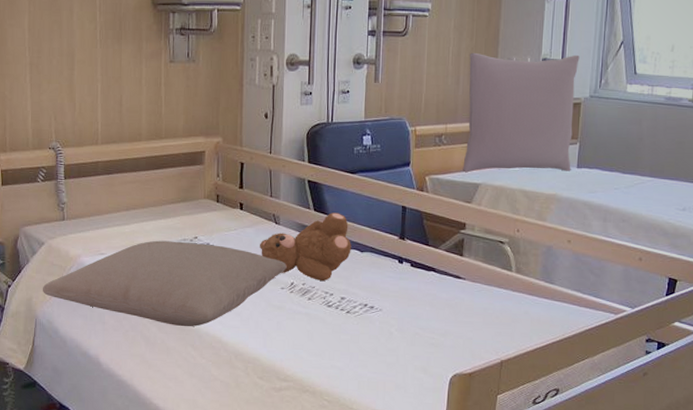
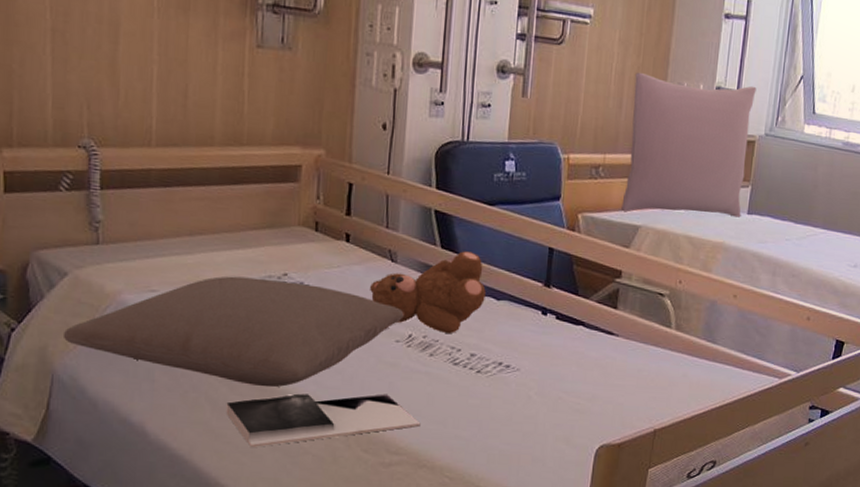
book: none [156,331,303,375] -> present [226,393,421,448]

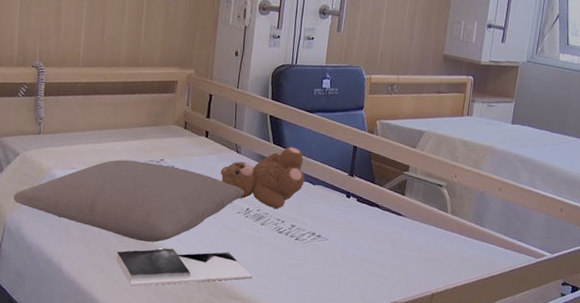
pillow: present [621,72,757,218] -> none [410,13,520,127]

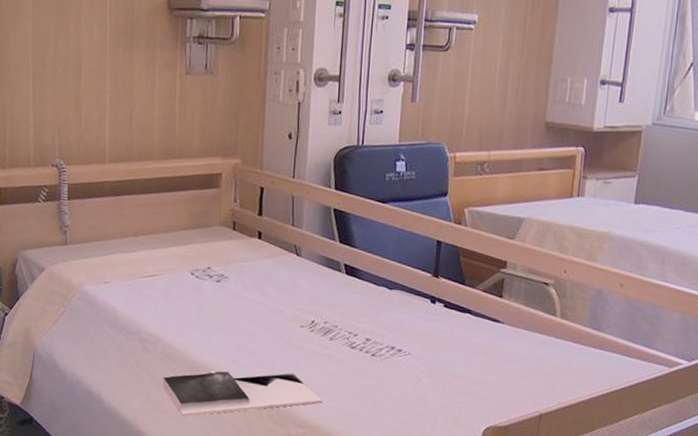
pillow: present [13,159,244,242] -> none [41,269,308,365]
teddy bear: present [221,146,305,209] -> none [279,245,379,321]

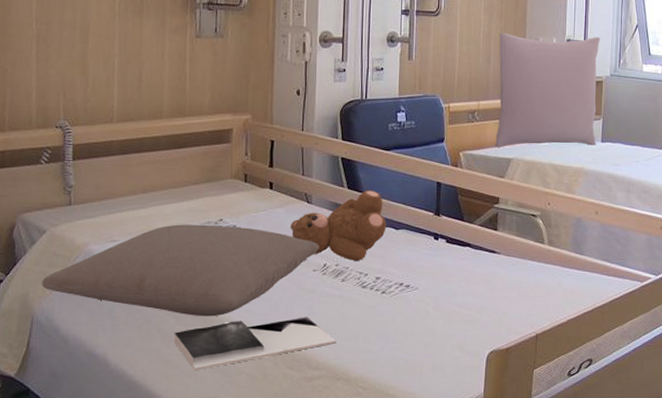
pillow: none [41,269,308,365] -> present [41,224,319,317]
teddy bear: none [279,245,379,321] -> present [291,190,386,262]
pillow: none [506,71,643,207] -> present [495,32,600,148]

